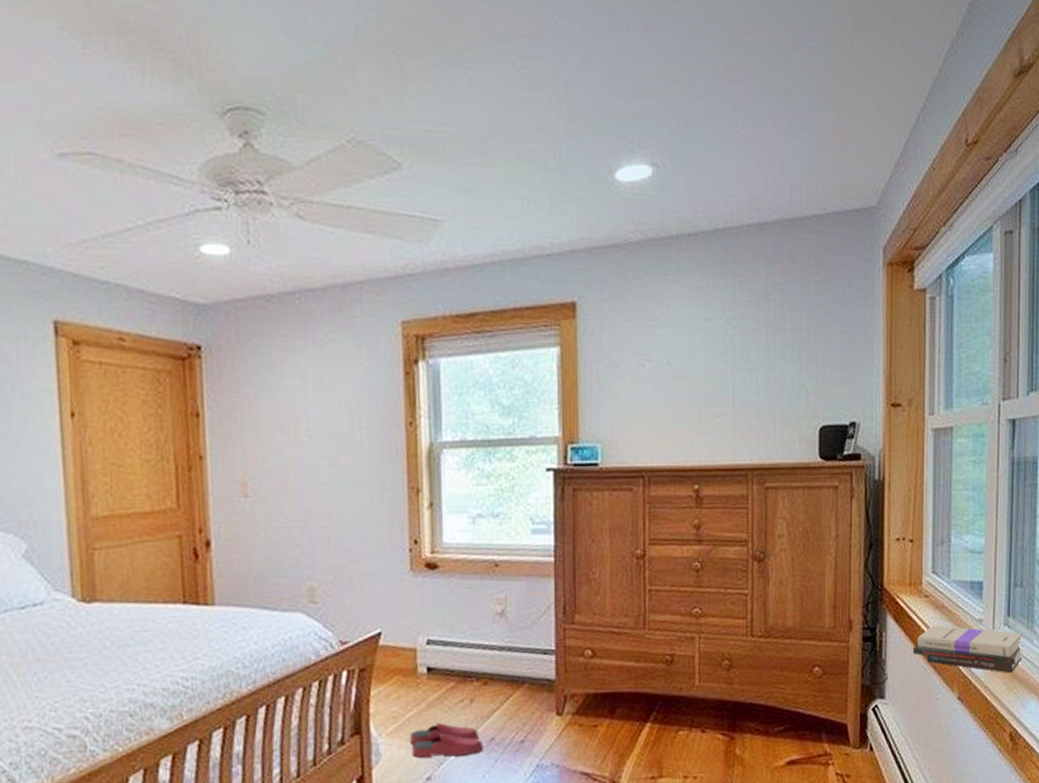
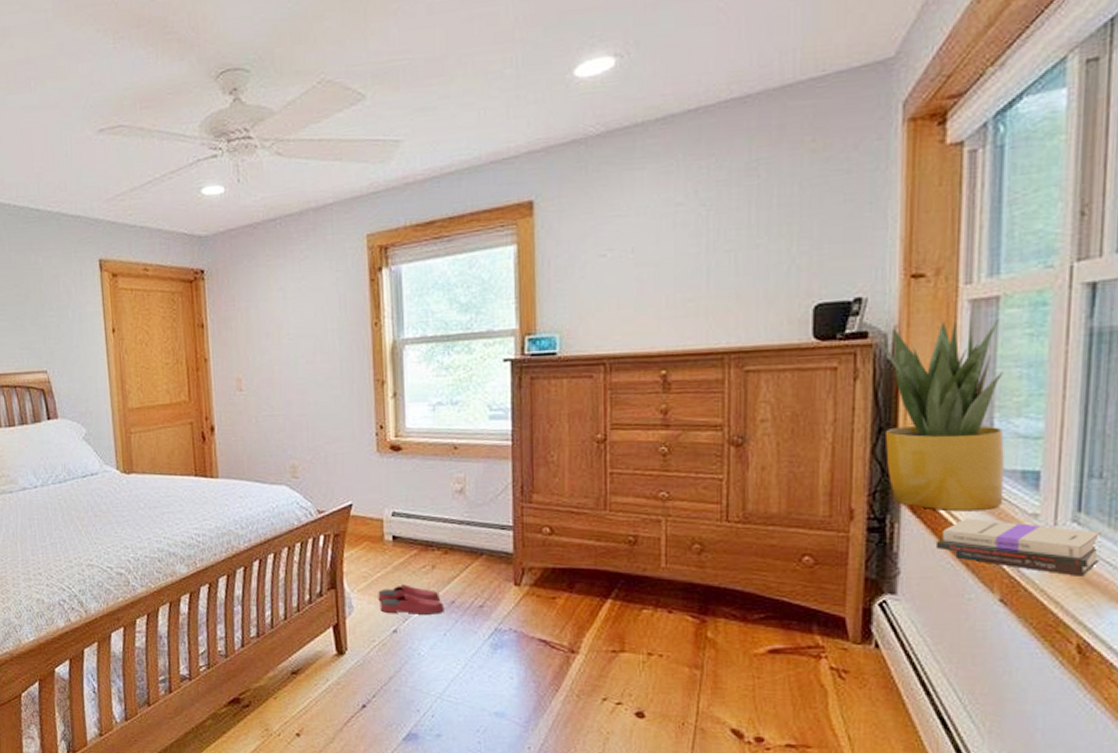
planter: none [864,440,959,619] -> present [873,312,1005,511]

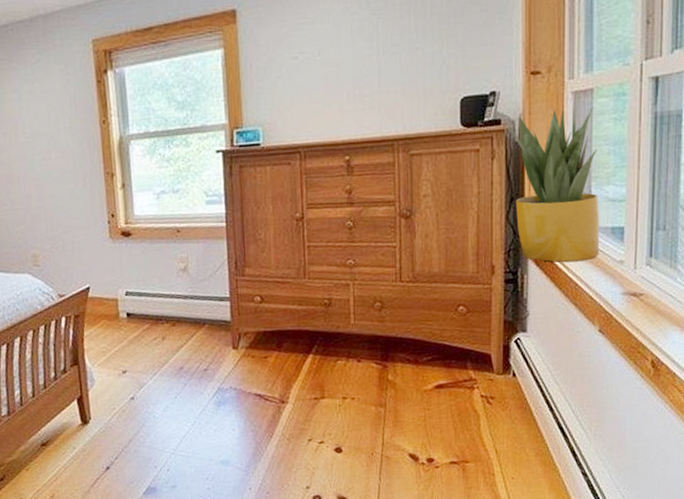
slippers: present [378,583,444,614] -> none [116,355,174,383]
books: present [935,518,1102,576] -> none [553,267,666,308]

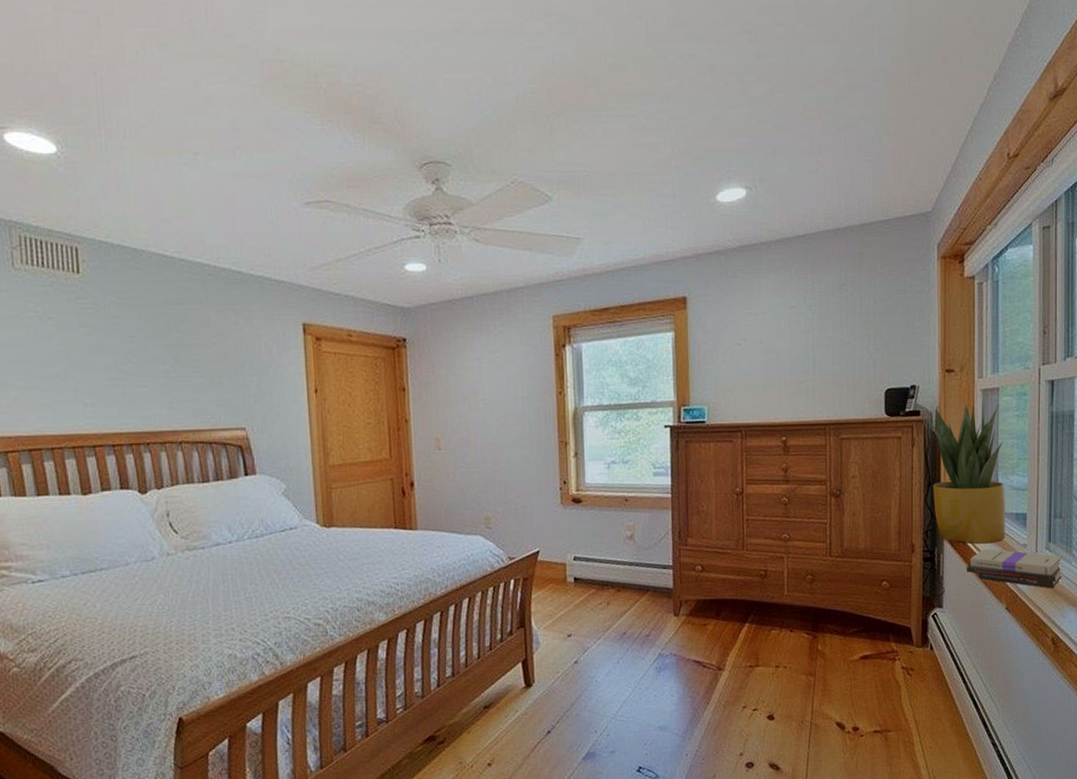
books: none [553,267,666,308] -> present [966,548,1063,589]

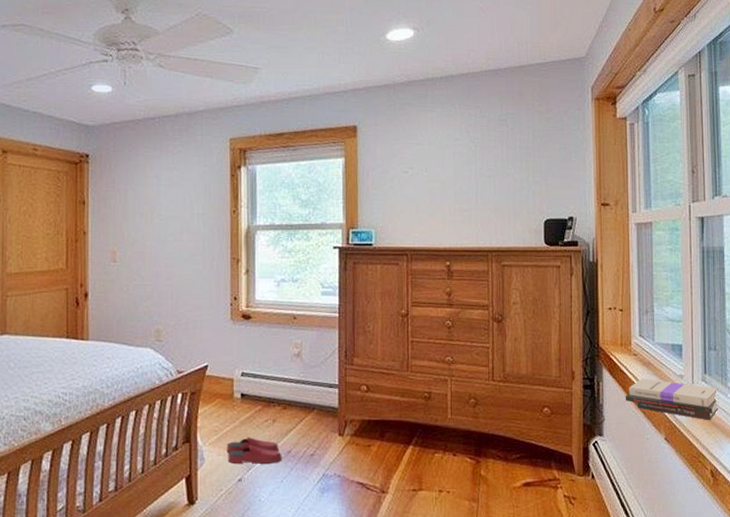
slippers: none [561,619,617,646] -> present [226,436,282,464]
planter: present [923,399,1006,544] -> none [581,232,663,373]

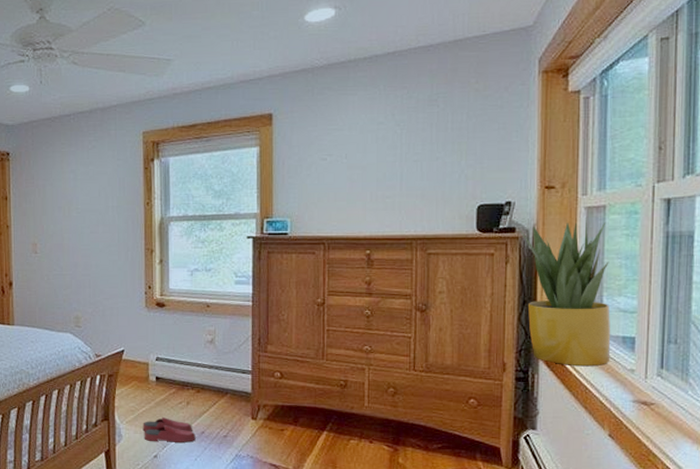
planter: none [581,232,663,373] -> present [519,216,611,366]
books: present [625,378,719,420] -> none [563,371,677,418]

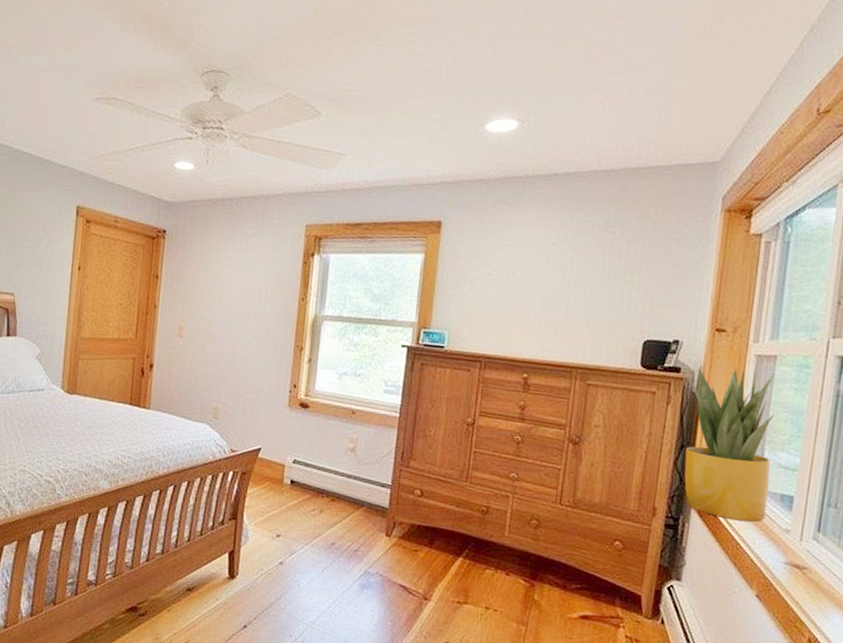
slippers: present [143,416,196,443] -> none [271,522,326,553]

